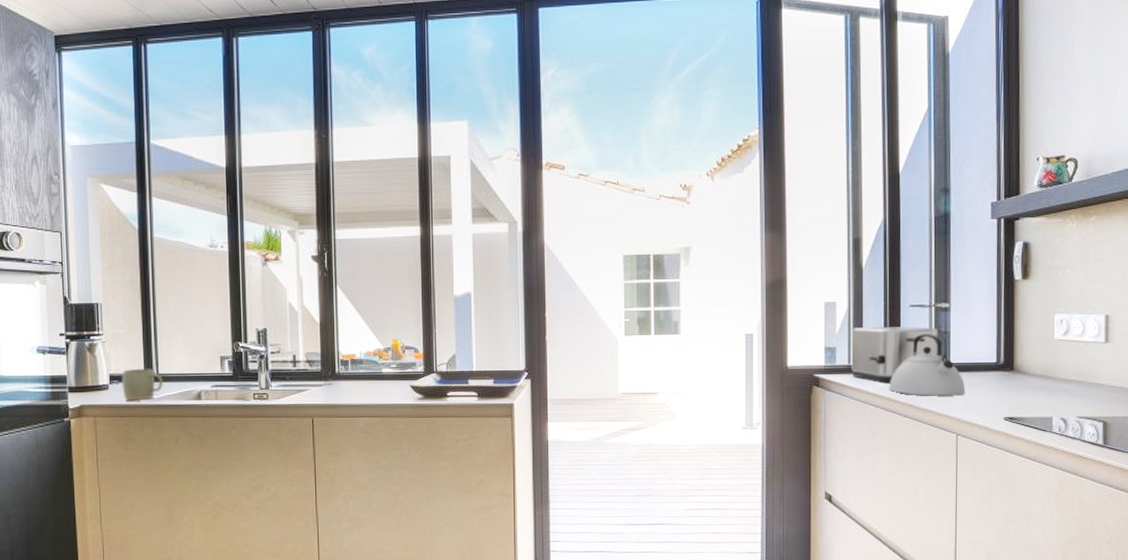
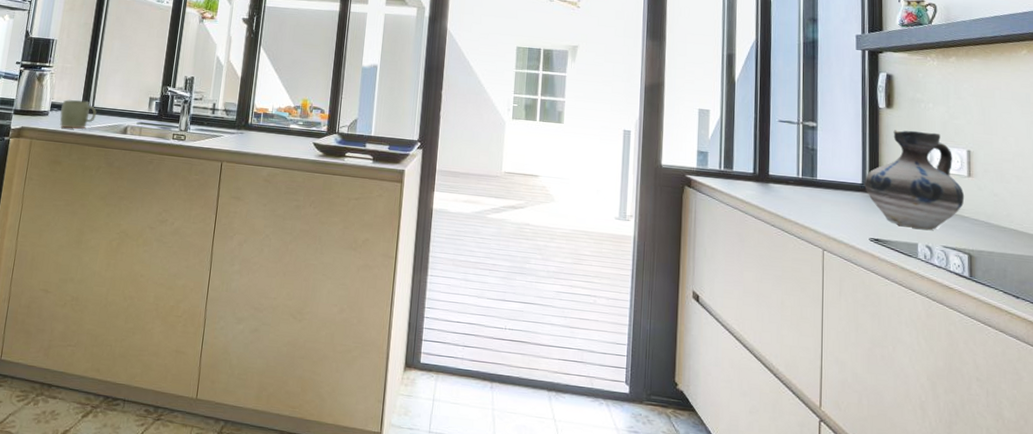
toaster: present [851,327,937,383] -> none [722,135,805,192]
kettle: present [889,334,966,396] -> none [758,148,832,212]
ceramic jug: none [999,300,1101,402] -> present [864,130,965,230]

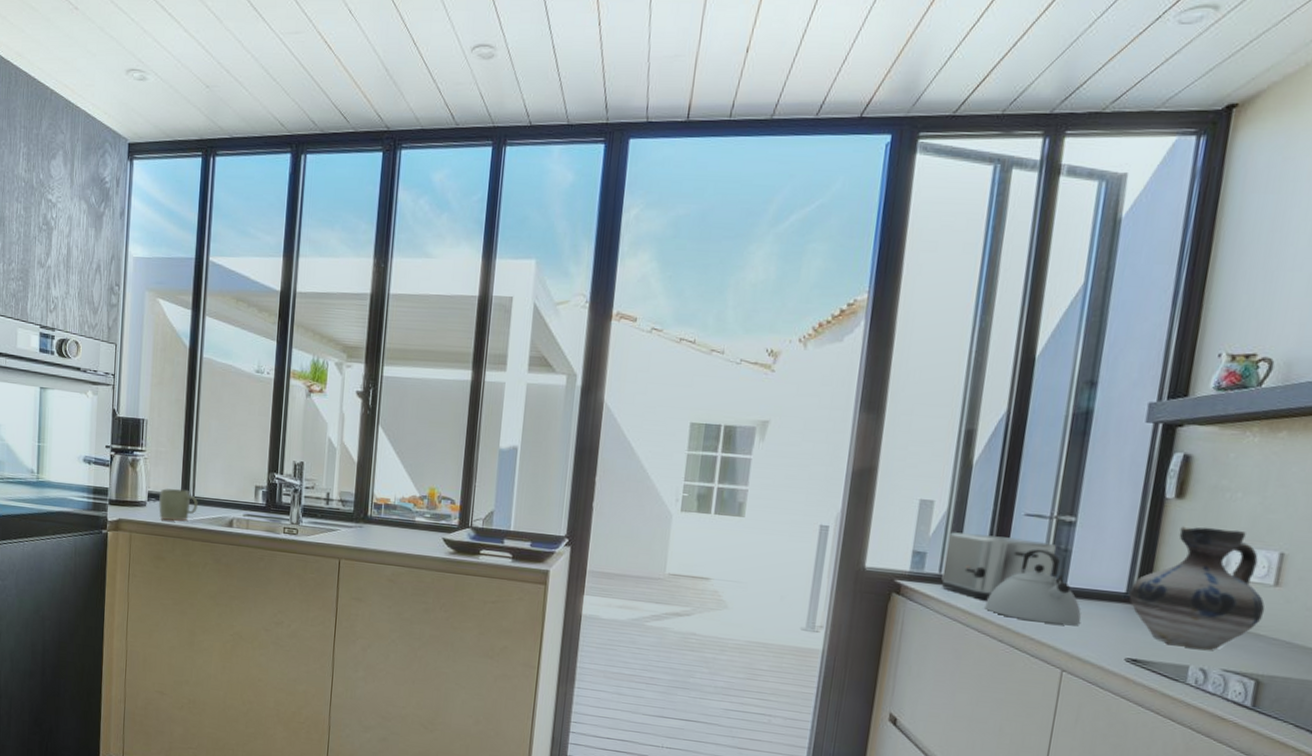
toaster: none [722,135,805,192] -> present [941,532,1056,601]
kettle: none [758,148,832,212] -> present [985,549,1081,626]

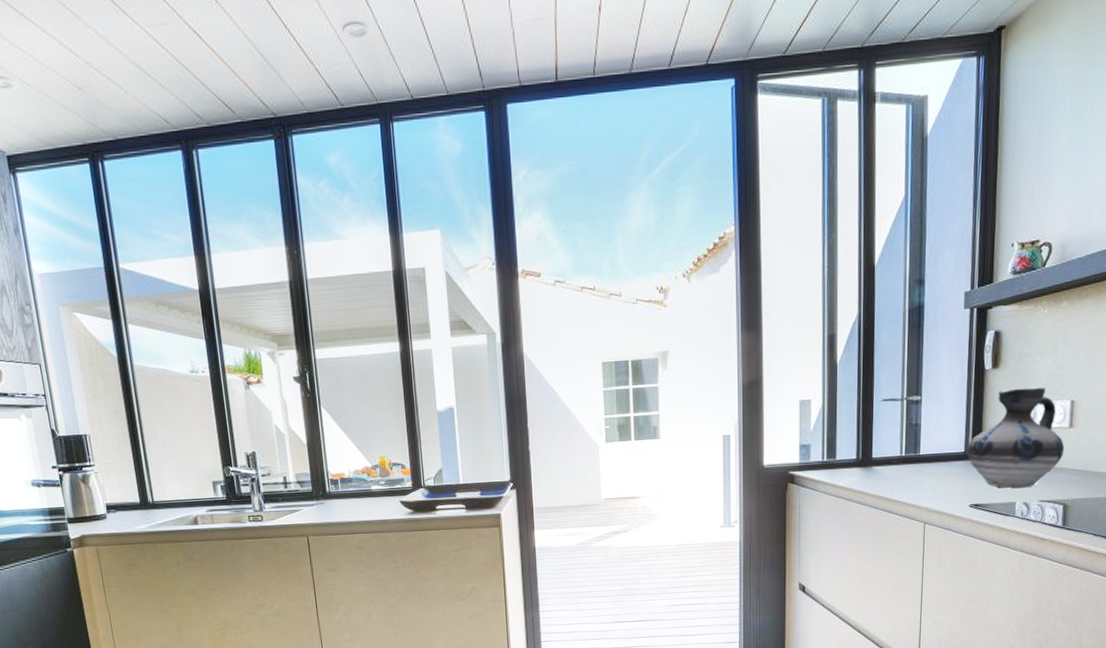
mug: present [158,488,198,522] -> none [118,496,159,529]
toaster: present [941,532,1056,601] -> none [825,420,908,477]
kettle: present [985,549,1081,626] -> none [861,427,934,488]

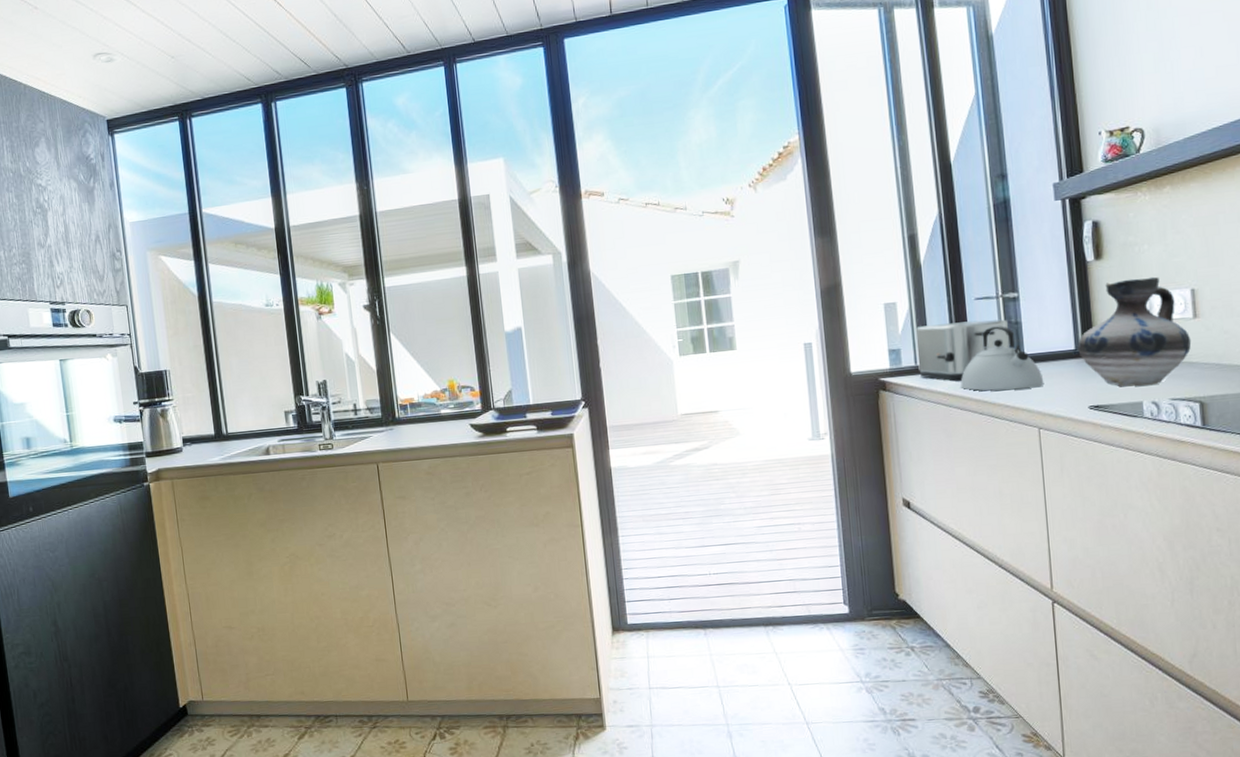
toaster: none [825,420,908,477] -> present [915,319,1009,381]
kettle: none [861,427,934,488] -> present [960,326,1044,391]

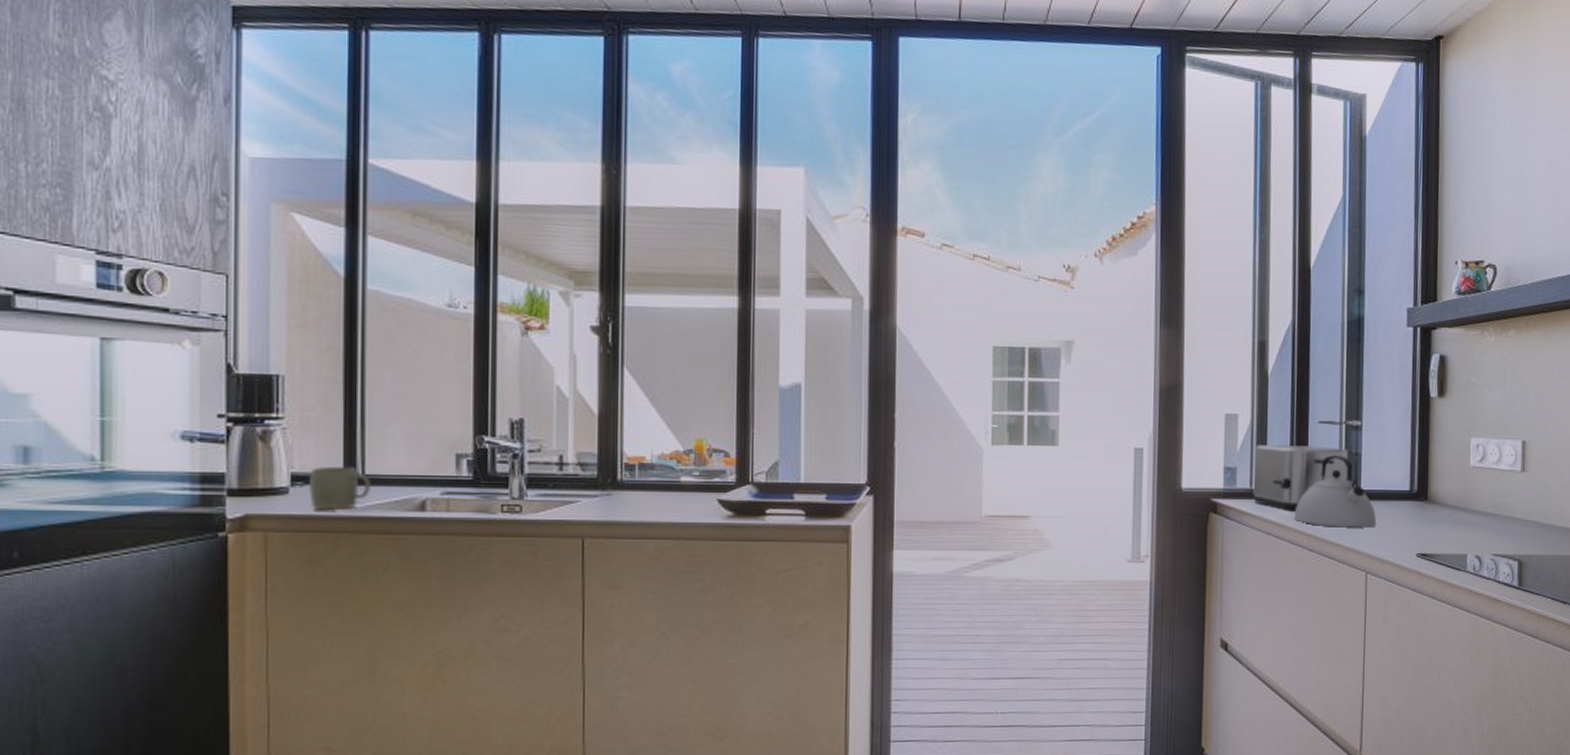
mug: none [194,428,233,461] -> present [309,466,371,511]
ceramic jug: present [1077,276,1192,387] -> none [1412,422,1518,537]

